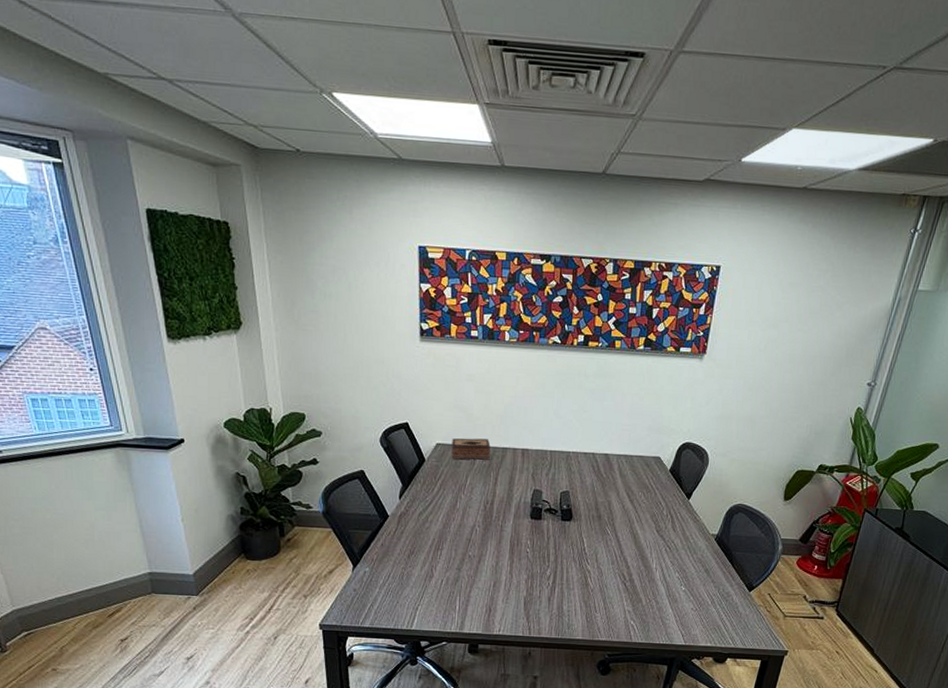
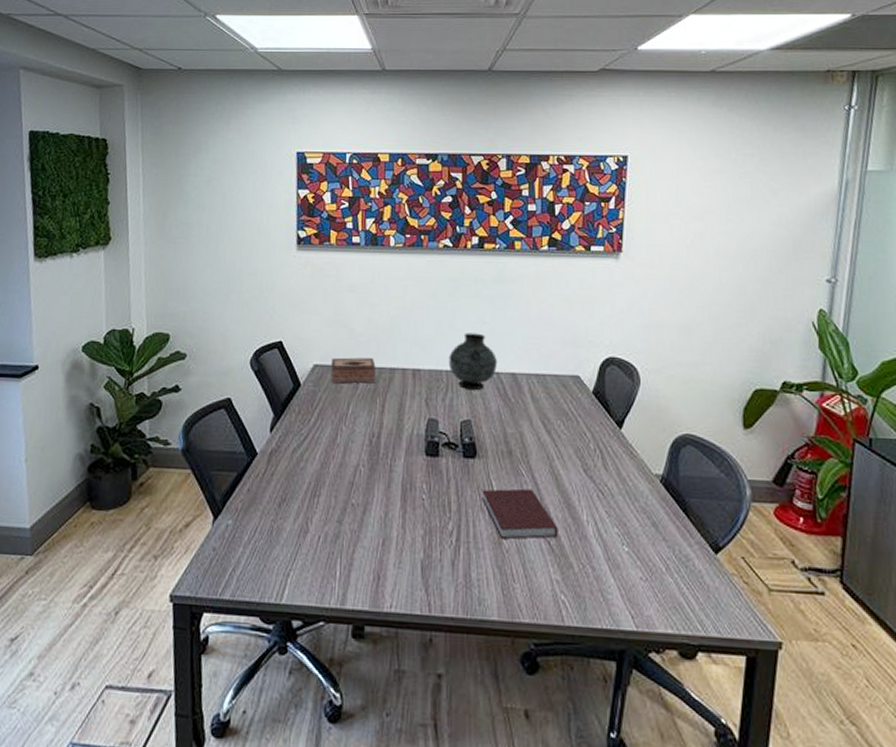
vase: none [552,419,594,467] -> present [448,333,497,390]
notebook: none [574,544,633,582] -> present [482,488,558,539]

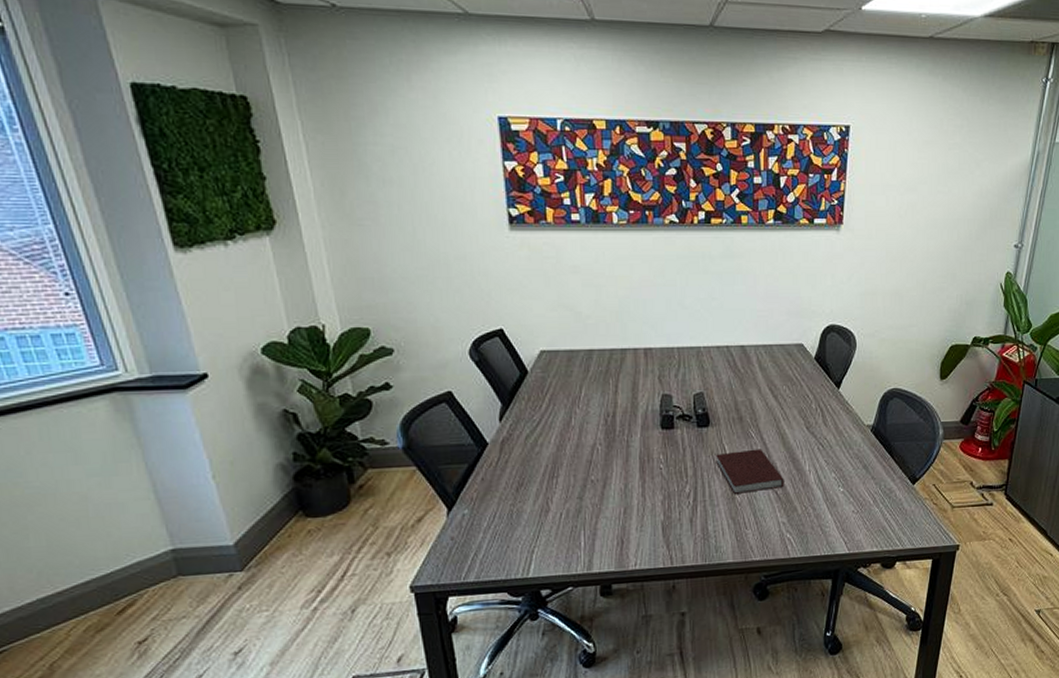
tissue box: present [331,357,376,384] -> none [559,340,607,368]
vase: present [448,333,497,390] -> none [679,309,727,364]

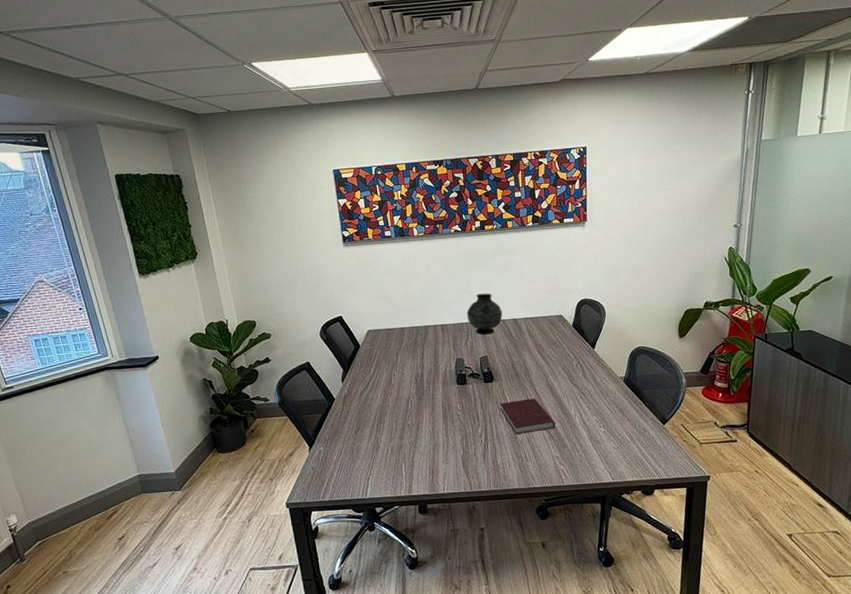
vase: none [679,309,727,364] -> present [466,293,502,334]

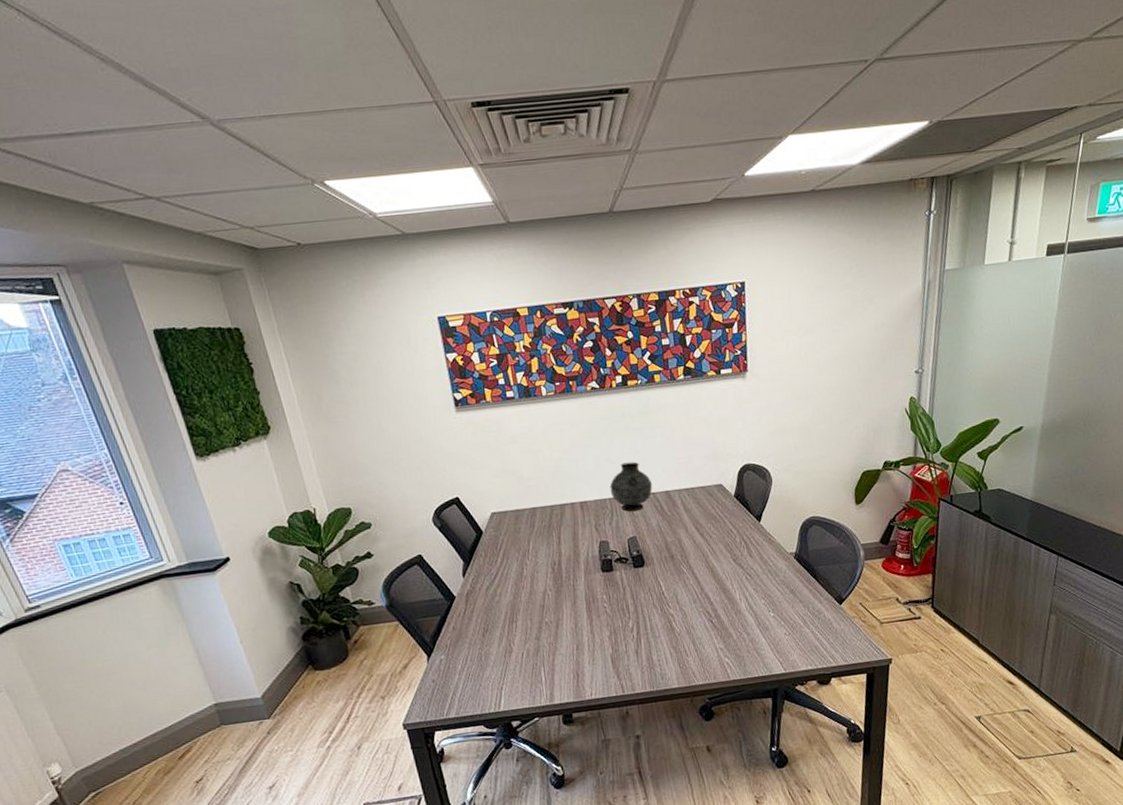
notebook: present [500,398,556,434] -> none [653,582,718,625]

